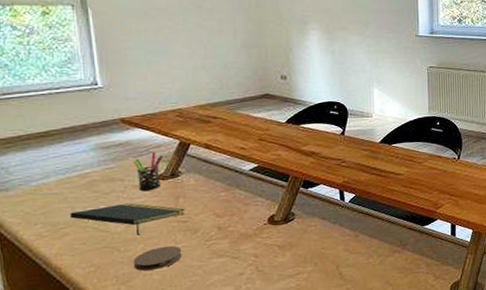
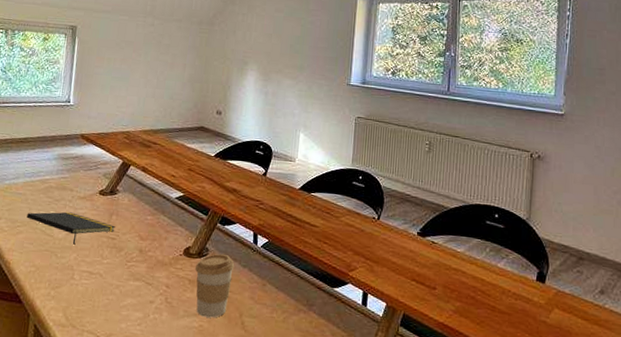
coaster: present [133,245,182,271] -> none [64,259,106,281]
pen holder: present [134,152,163,192] -> none [82,168,107,204]
coffee cup: none [283,215,325,277] -> present [195,253,235,318]

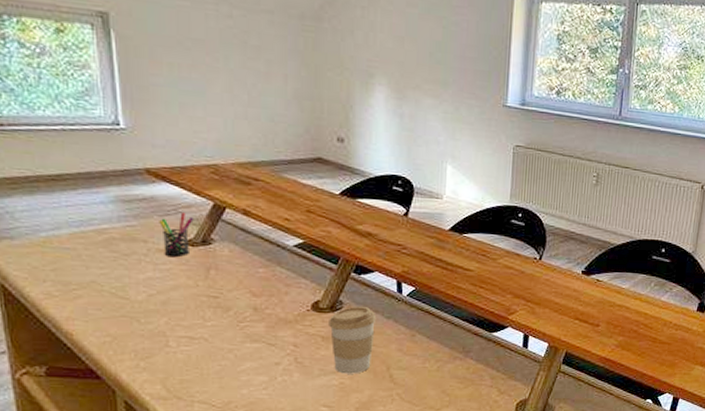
notepad: present [26,211,116,245] -> none [84,268,217,307]
pen holder: none [82,168,107,204] -> present [159,213,194,258]

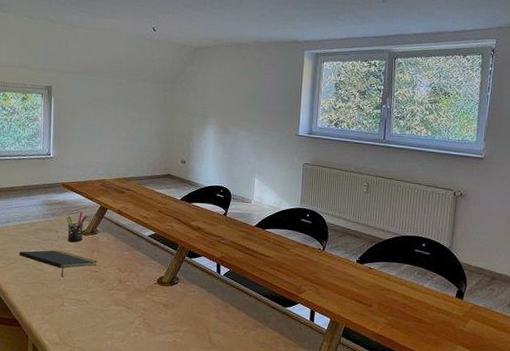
notepad: none [84,268,217,307] -> present [19,250,97,277]
coffee cup: present [329,306,377,374] -> none [168,281,202,334]

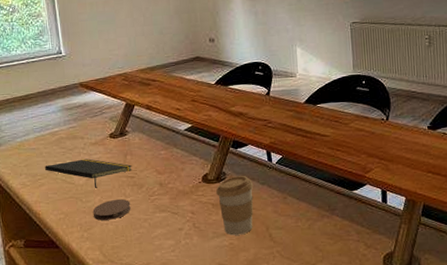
coaster: none [55,289,91,307] -> present [92,199,131,220]
pen holder: present [66,212,87,243] -> none [90,113,113,149]
coffee cup: none [168,281,202,334] -> present [216,175,254,235]

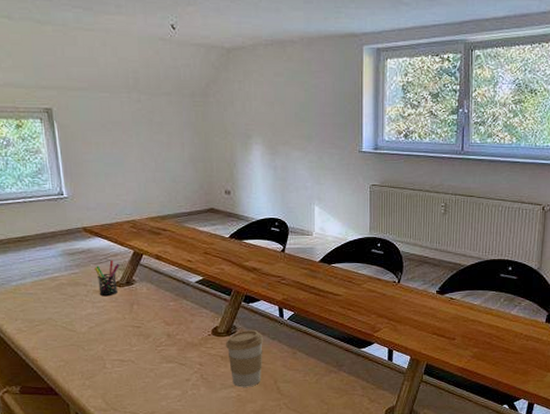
notepad: present [45,158,132,188] -> none [43,306,139,337]
pen holder: none [90,113,113,149] -> present [95,261,119,297]
coaster: present [92,199,131,220] -> none [95,348,136,369]

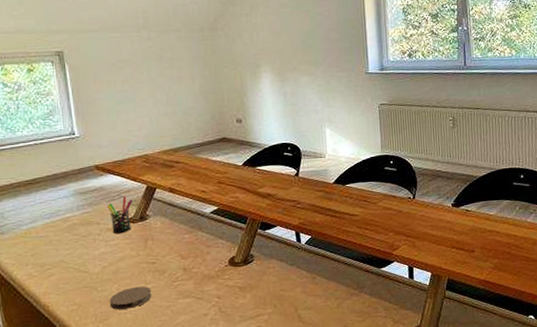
coaster: none [95,348,136,369] -> present [109,286,152,310]
coffee cup: present [226,329,264,387] -> none [243,257,282,318]

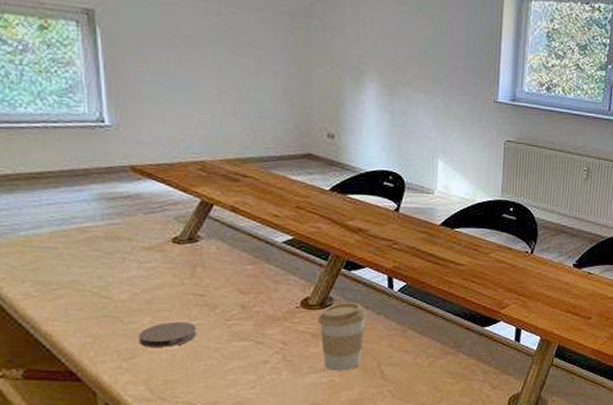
pen holder: present [107,197,133,234] -> none [144,210,180,256]
coffee cup: none [243,257,282,318] -> present [318,302,367,371]

